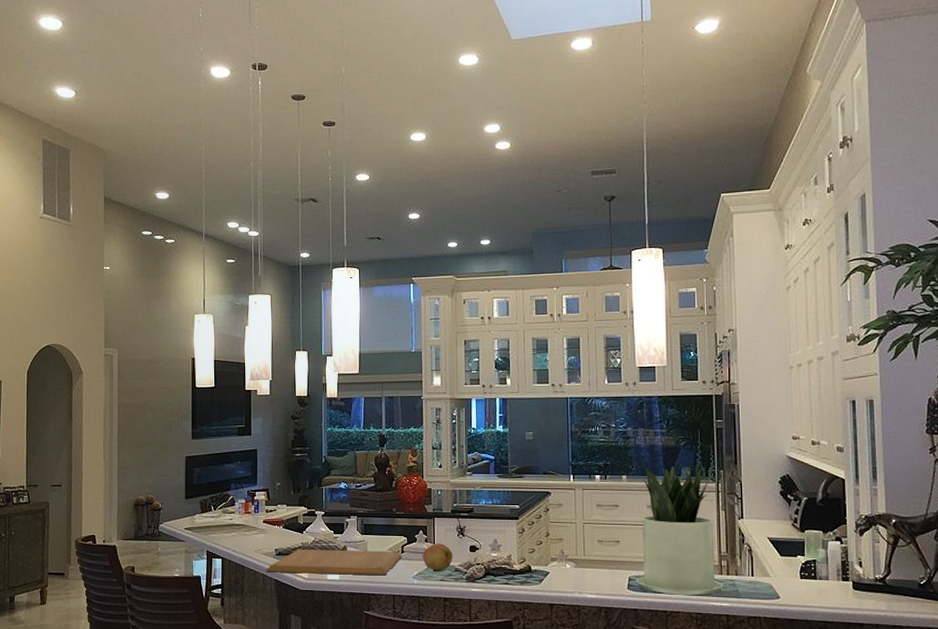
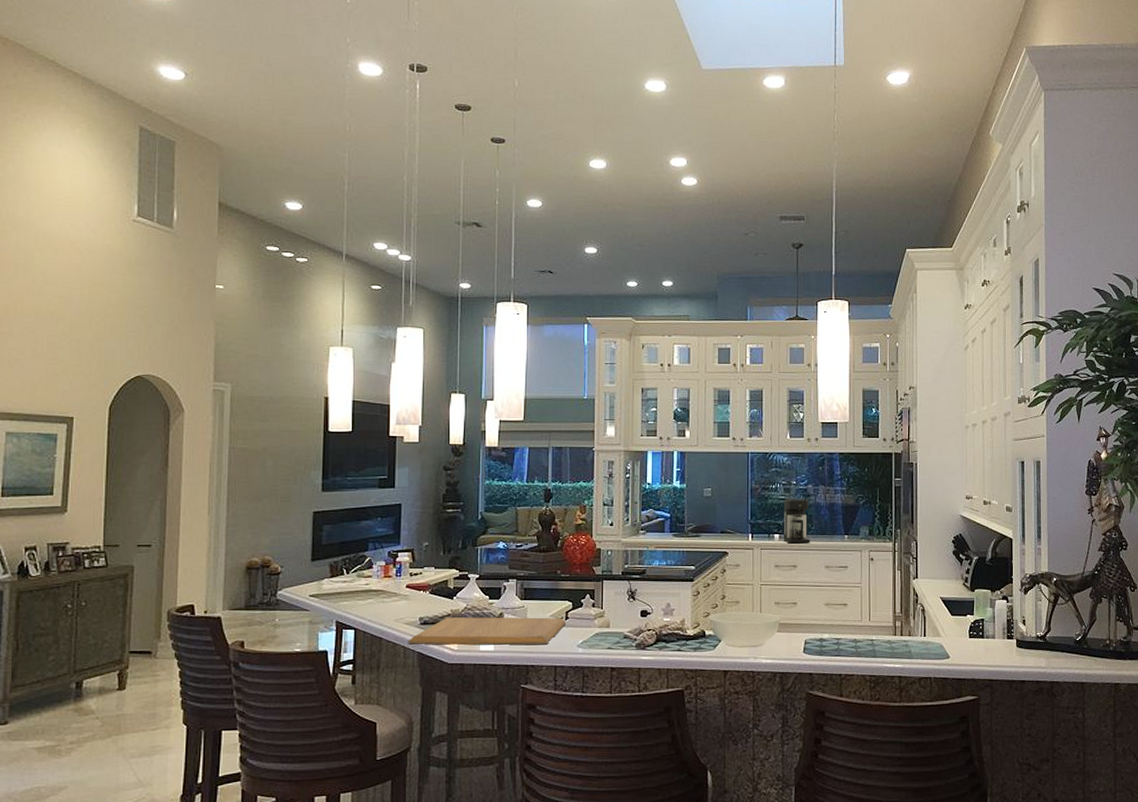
fruit: present [423,543,453,571] -> none [589,608,622,639]
bowl: none [534,549,604,583] -> present [709,612,781,648]
coffee maker: none [604,441,632,484] -> present [783,499,811,544]
planter: present [636,467,724,596] -> none [812,526,897,658]

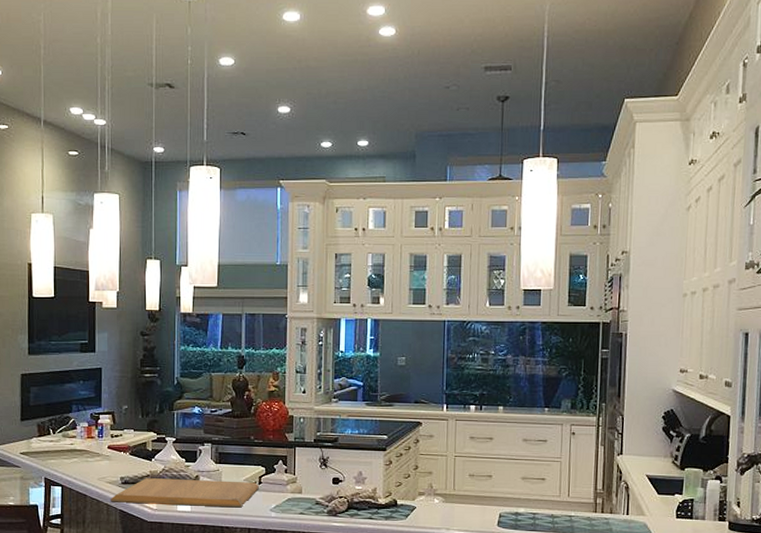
bowl: present [709,612,781,648] -> none [401,482,475,519]
coffee maker: present [783,499,811,544] -> none [479,369,509,416]

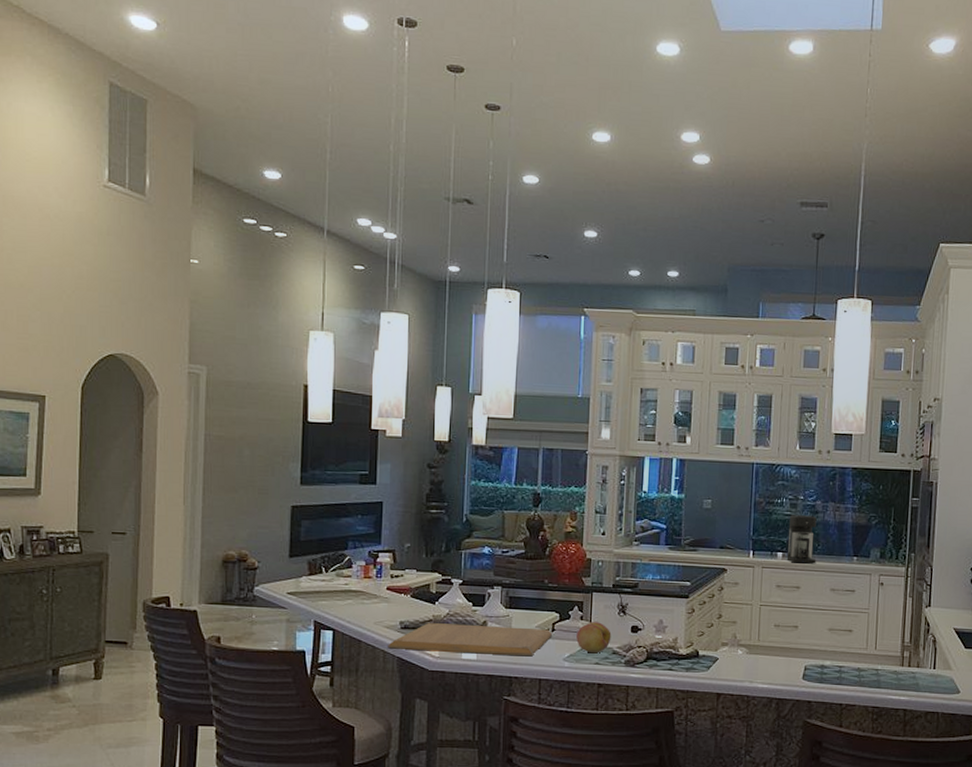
fruit: none [282,475,314,504] -> present [576,622,612,654]
coffee maker: none [479,369,509,416] -> present [786,515,817,564]

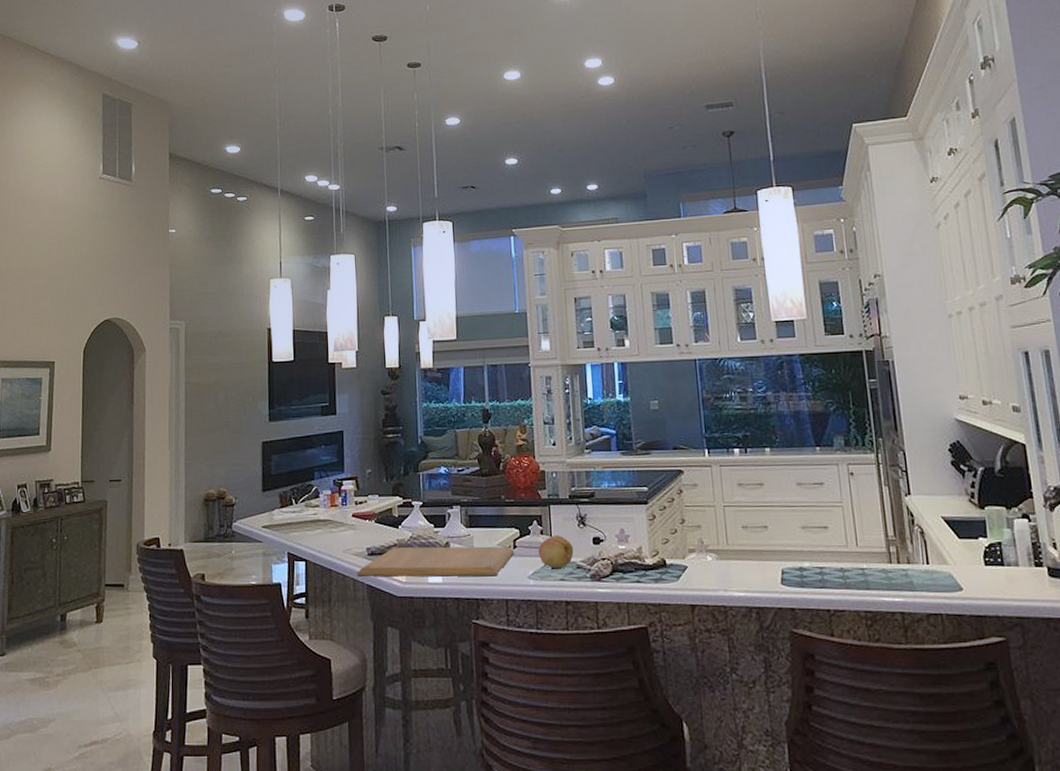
coffee maker: present [786,515,817,564] -> none [742,407,777,459]

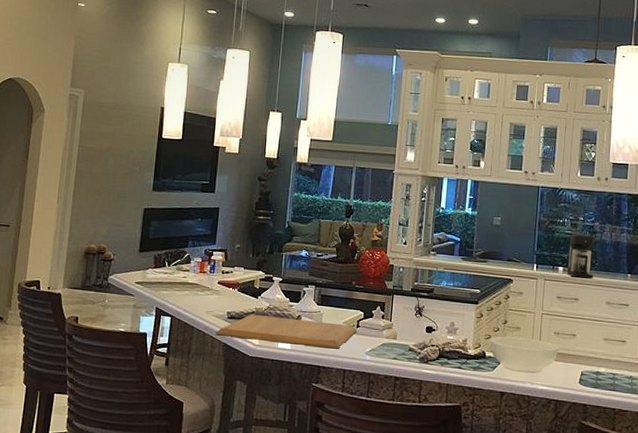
fruit: present [538,536,574,569] -> none [378,321,409,350]
bowl: none [668,537,751,579] -> present [490,336,559,374]
coffee maker: none [742,407,777,459] -> present [567,234,595,279]

